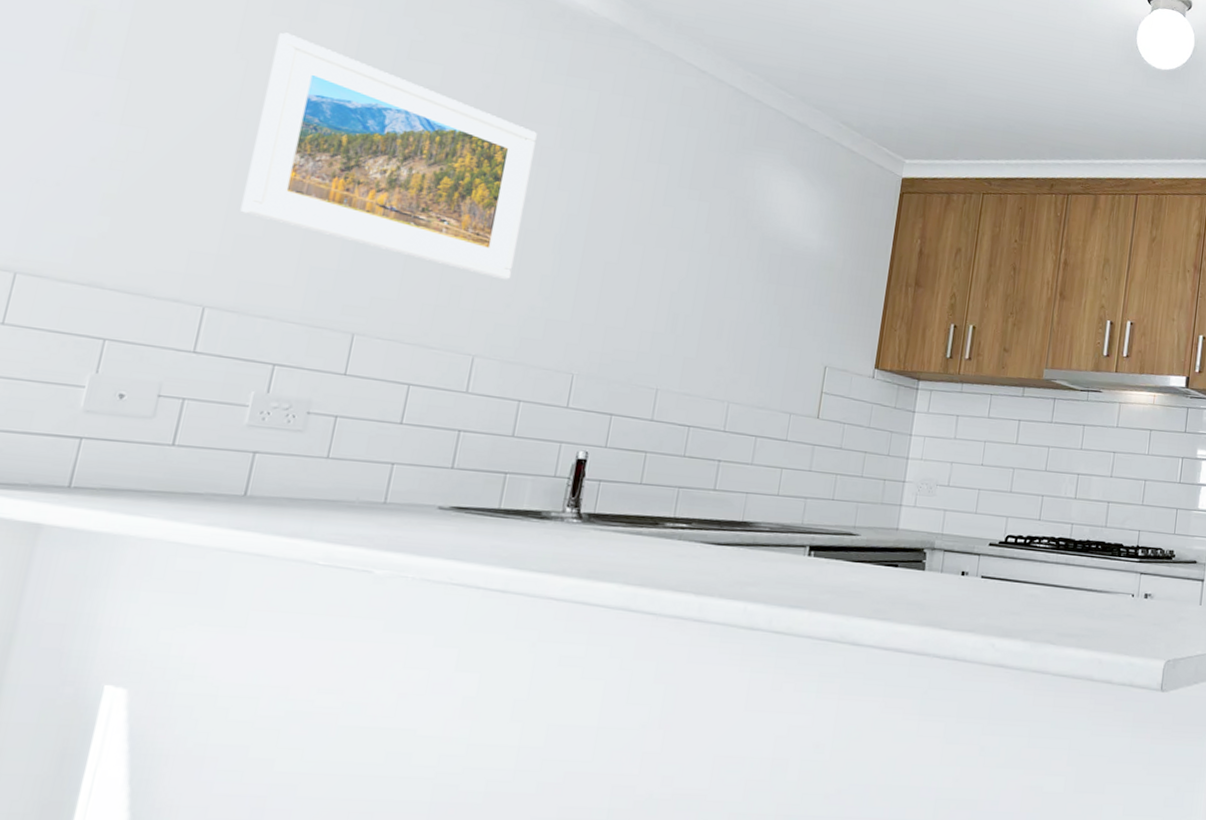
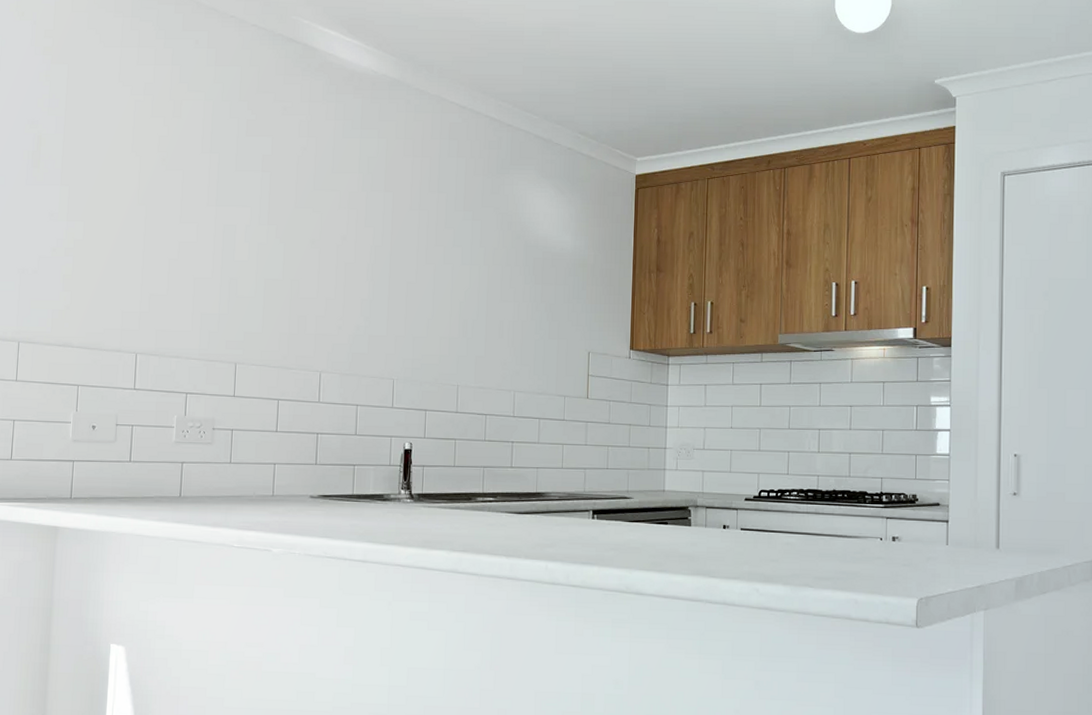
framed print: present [240,32,537,280] -> none [150,130,345,307]

